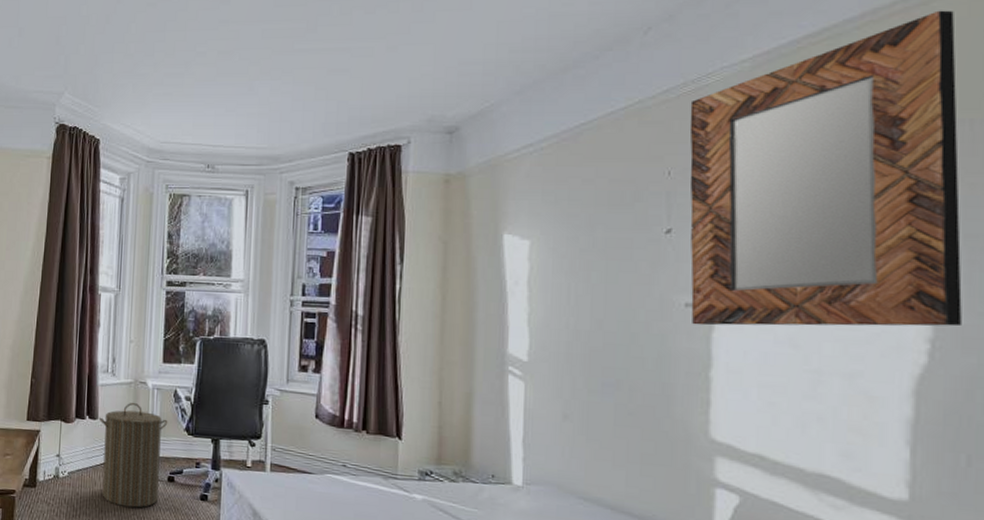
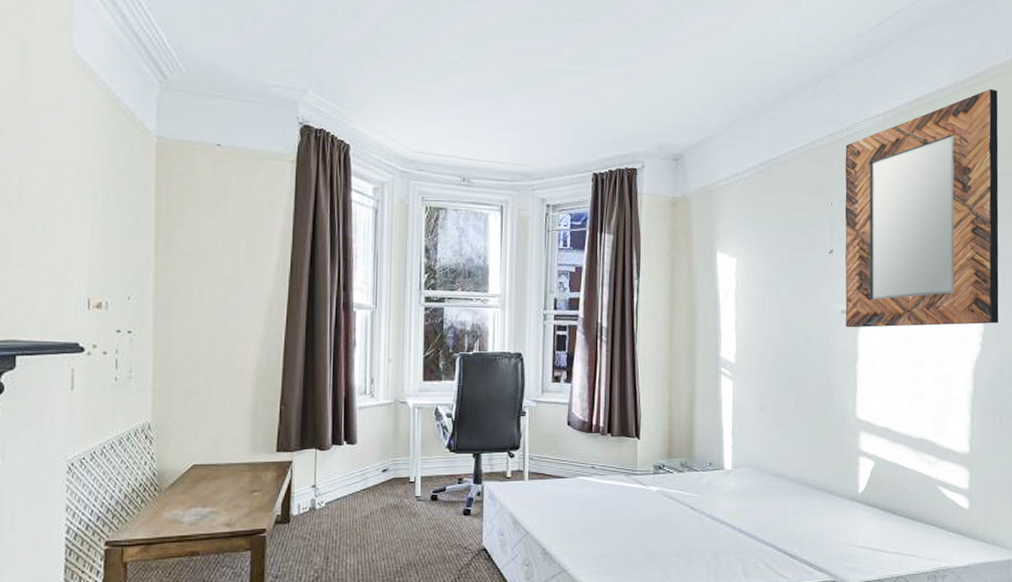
laundry hamper: present [98,403,168,508] -> none [357,424,430,531]

